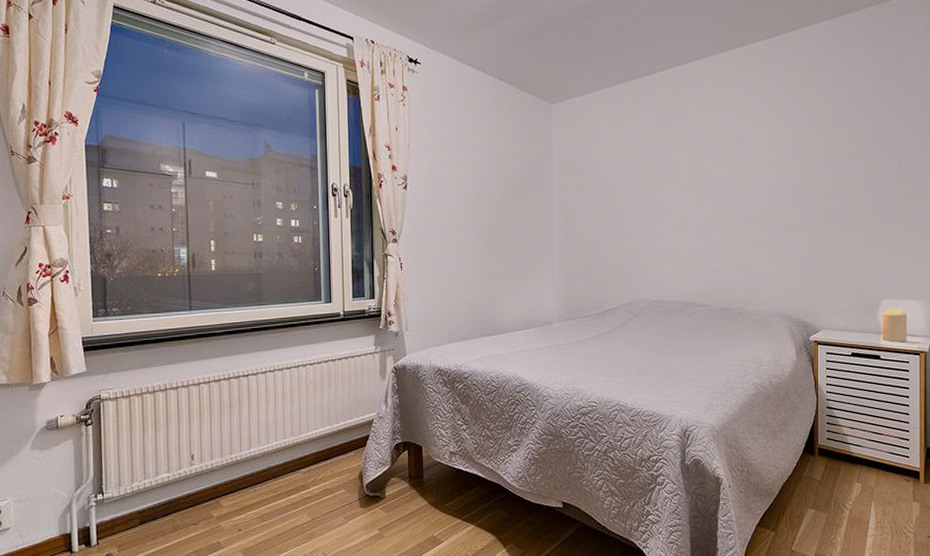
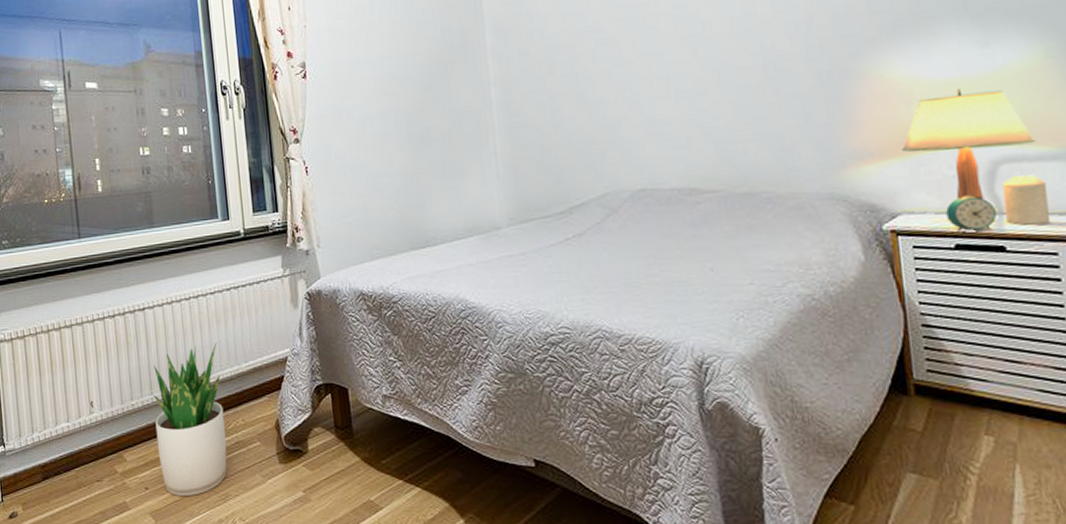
planter: none [250,406,315,537] -> present [151,342,228,497]
table lamp: none [826,246,904,336] -> present [902,89,1036,221]
alarm clock: none [848,319,877,344] -> present [946,195,996,232]

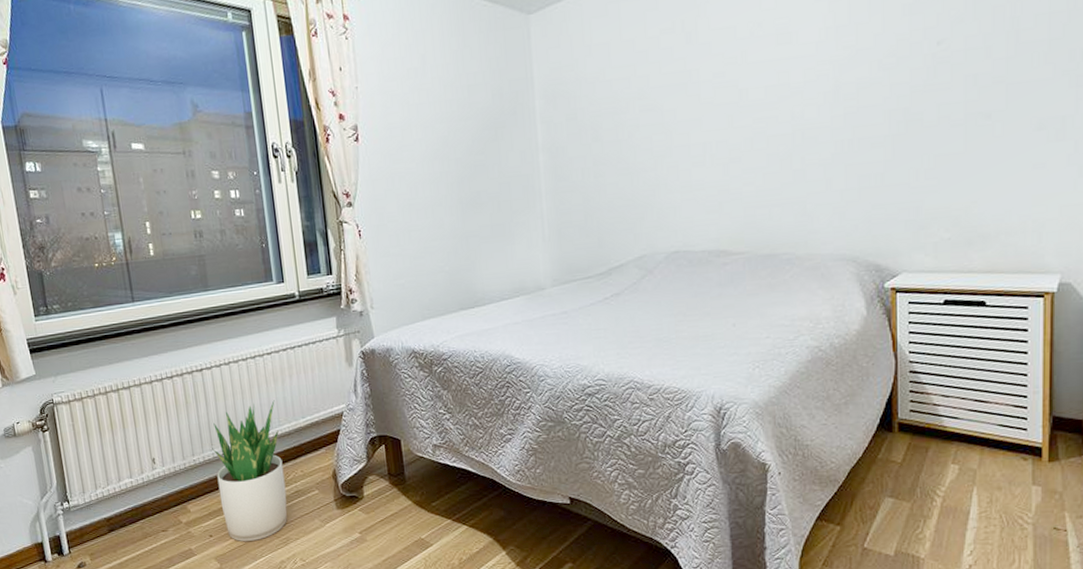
table lamp: present [902,89,1036,221] -> none [908,158,1022,279]
alarm clock: present [946,195,996,232] -> none [939,255,981,289]
candle: present [1002,174,1050,226] -> none [989,237,1026,283]

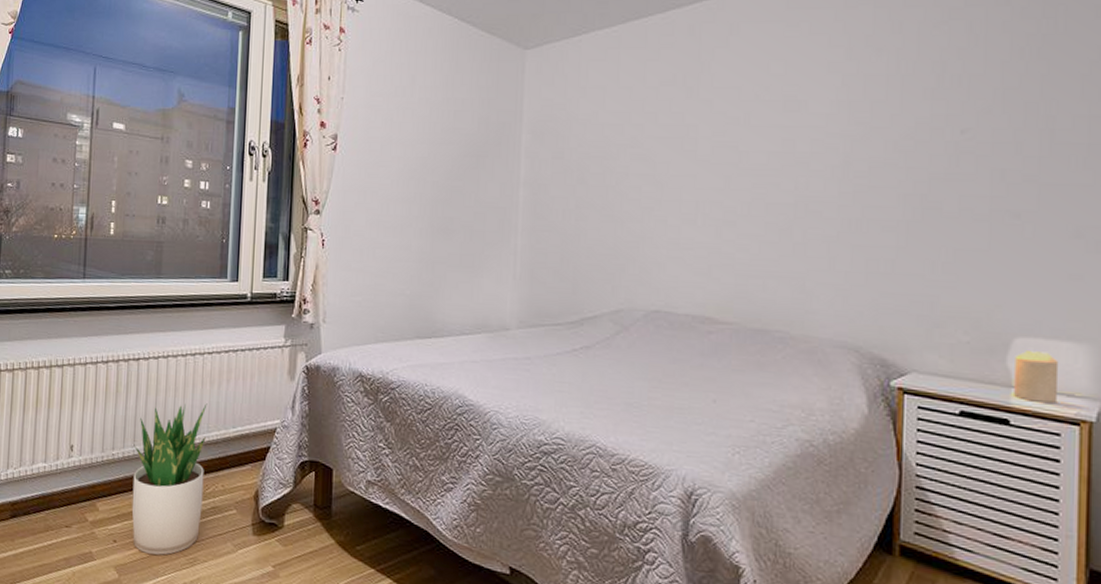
candle: none [989,237,1026,283] -> present [1014,351,1059,403]

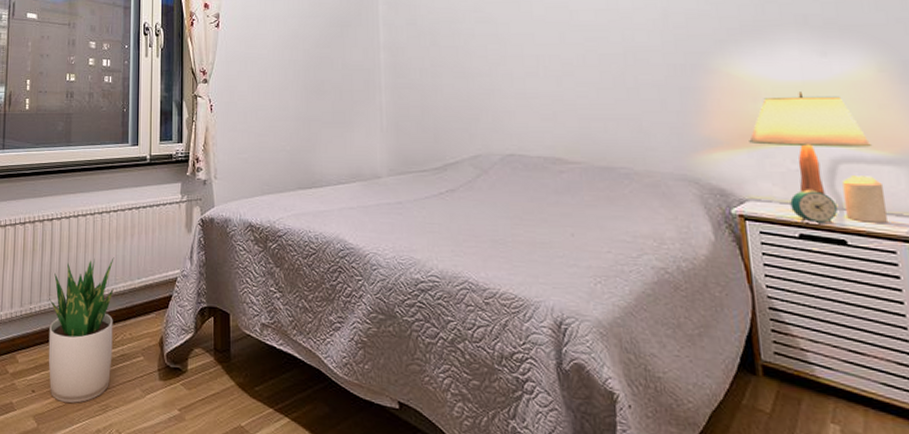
table lamp: none [920,256,1054,386] -> present [749,92,873,211]
alarm clock: none [955,363,1005,401] -> present [790,189,837,223]

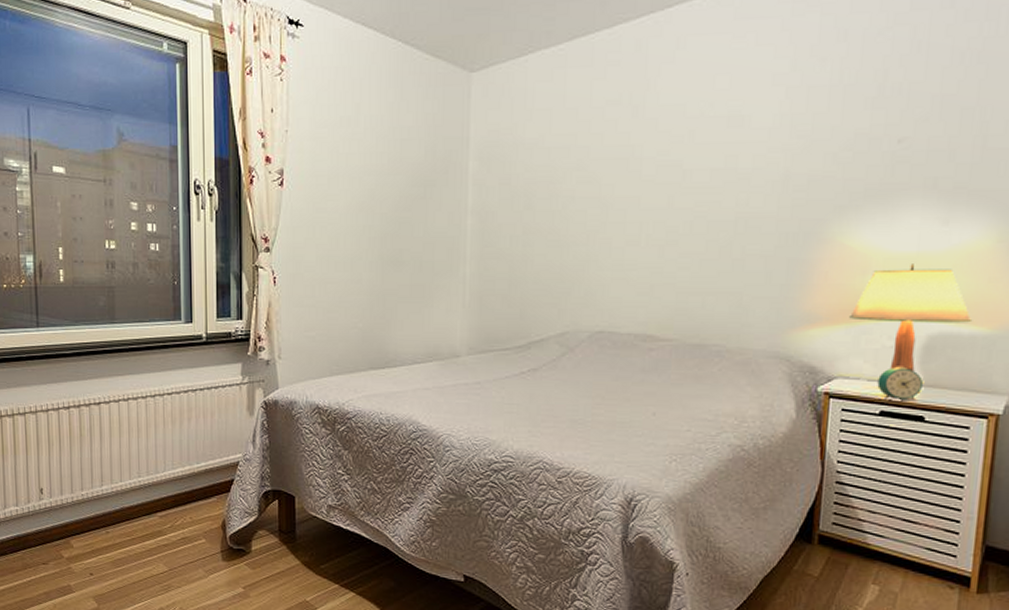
planter: present [48,257,114,404] -> none [101,442,173,585]
candle: present [842,176,887,223] -> none [930,352,974,399]

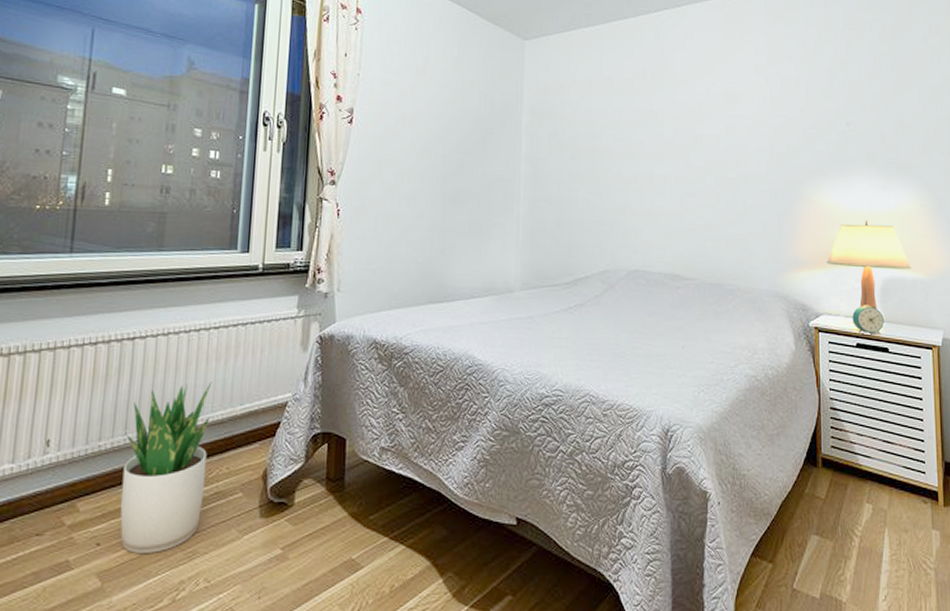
planter: none [101,442,173,585] -> present [120,381,212,555]

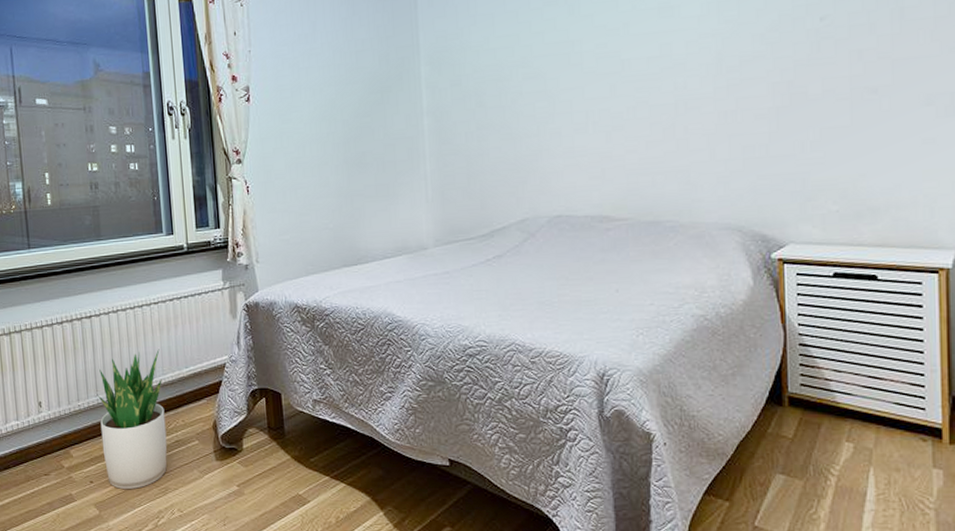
table lamp: present [827,220,912,323] -> none [794,131,912,251]
alarm clock: present [852,304,884,333] -> none [828,228,871,261]

